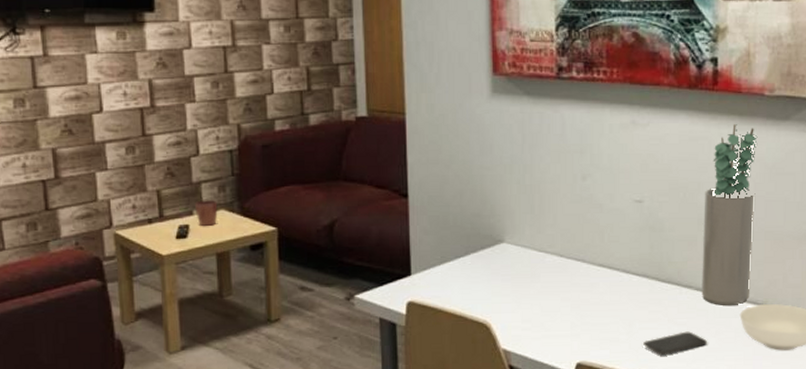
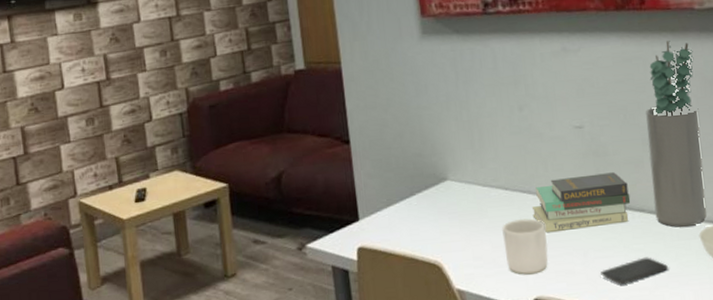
cup: present [195,199,218,226] -> none [151,161,173,188]
mug: none [553,285,596,340] -> present [502,218,548,275]
books: none [584,248,680,302] -> present [532,172,631,233]

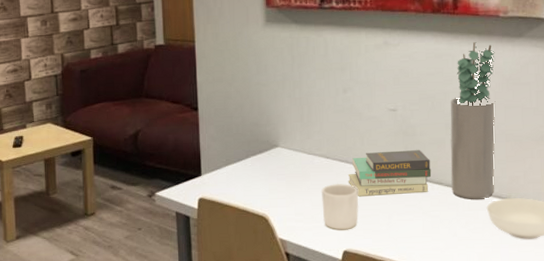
smartphone: present [601,257,668,284] -> none [401,222,458,243]

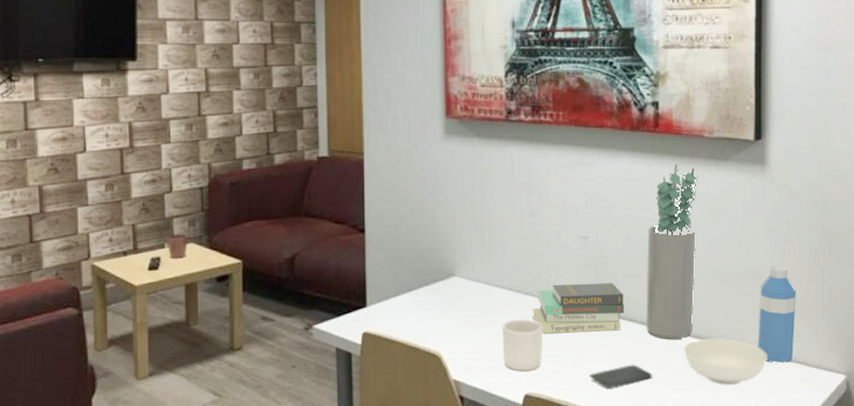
cup: none [28,115,46,137] -> present [167,233,188,258]
smartphone: none [401,222,458,243] -> present [590,364,652,387]

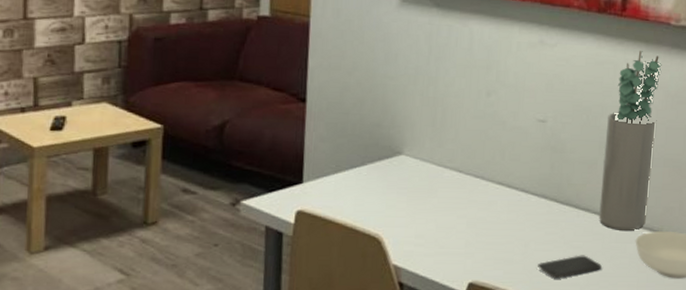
cup: present [167,233,188,258] -> none [74,90,100,119]
mug: present [502,318,544,372] -> none [448,202,493,259]
books: present [532,283,625,334] -> none [482,168,579,220]

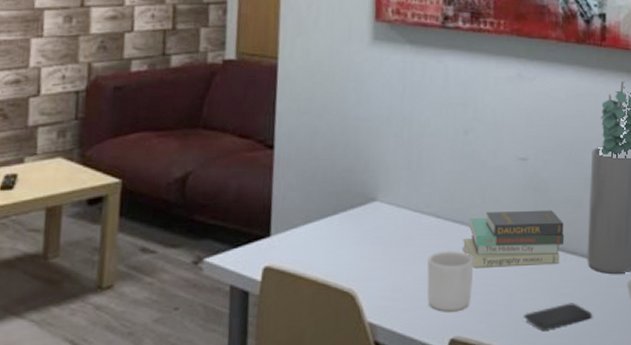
mug: none [448,202,493,259] -> present [427,250,474,312]
books: none [482,168,579,220] -> present [462,210,565,269]

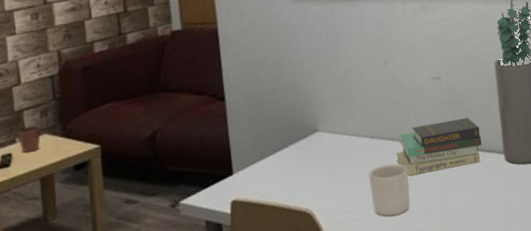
cup: none [27,145,55,176] -> present [17,125,41,153]
smartphone: present [524,303,592,329] -> none [457,193,515,220]

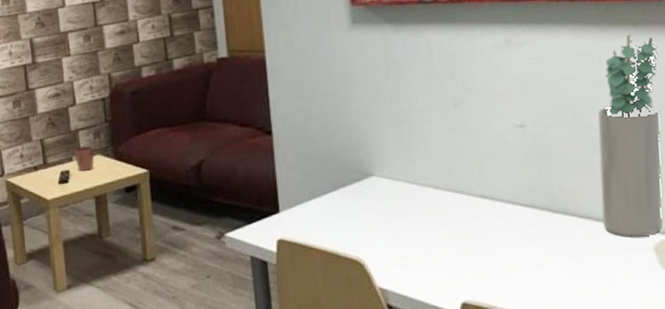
mug: present [368,163,410,217] -> none [430,219,480,277]
books: present [396,118,482,177] -> none [464,175,575,236]

